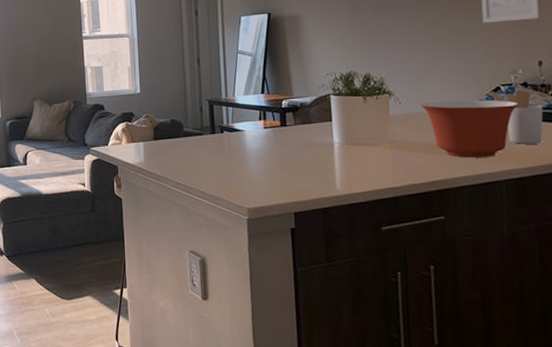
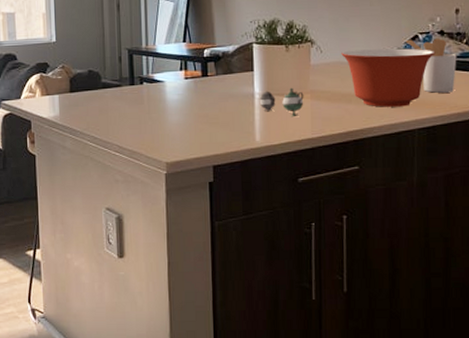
teapot: none [338,137,384,167] -> present [259,87,304,118]

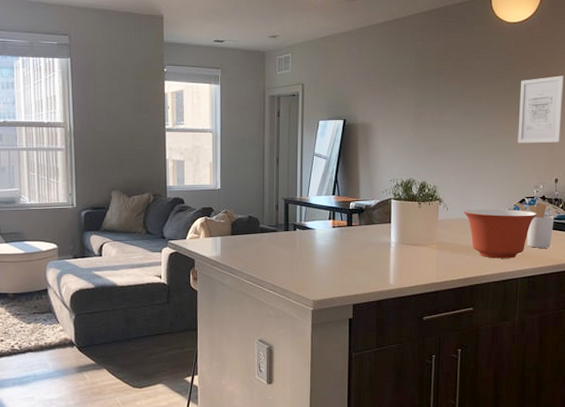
teapot: present [259,87,304,118] -> none [394,239,431,264]

